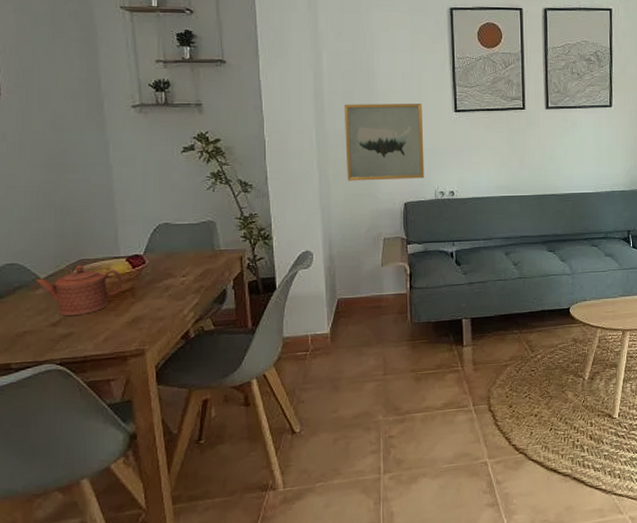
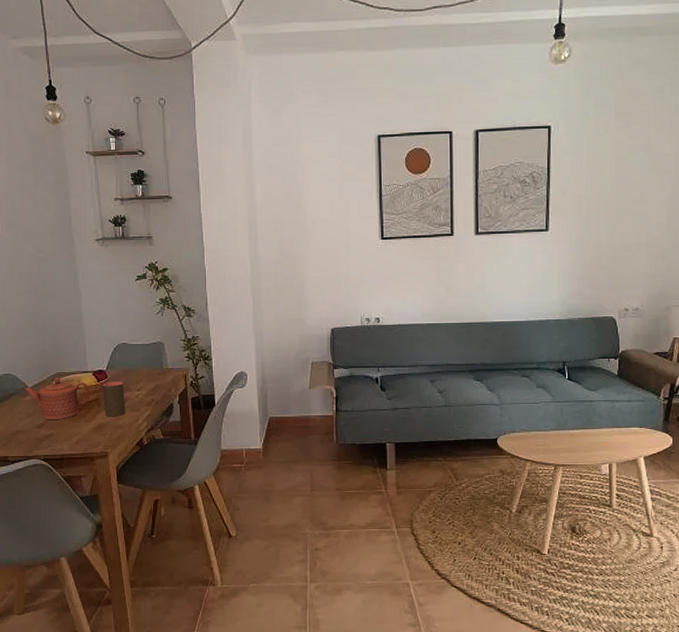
cup: none [138,266,169,308] -> present [102,381,126,417]
wall art: present [343,104,425,181] -> none [275,232,351,307]

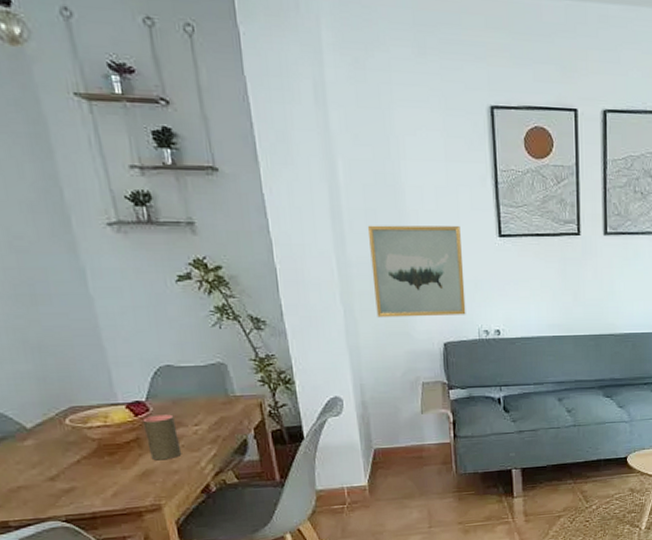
teapot: present [25,377,90,419] -> none [21,412,126,469]
wall art: none [275,232,351,307] -> present [367,225,466,318]

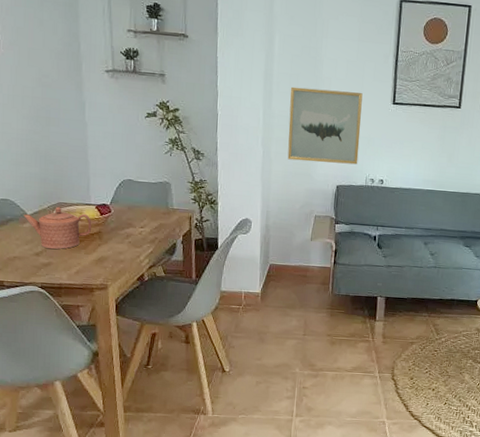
teapot: none [21,412,126,469] -> present [24,207,92,249]
cup: present [142,414,182,461] -> none [105,216,128,251]

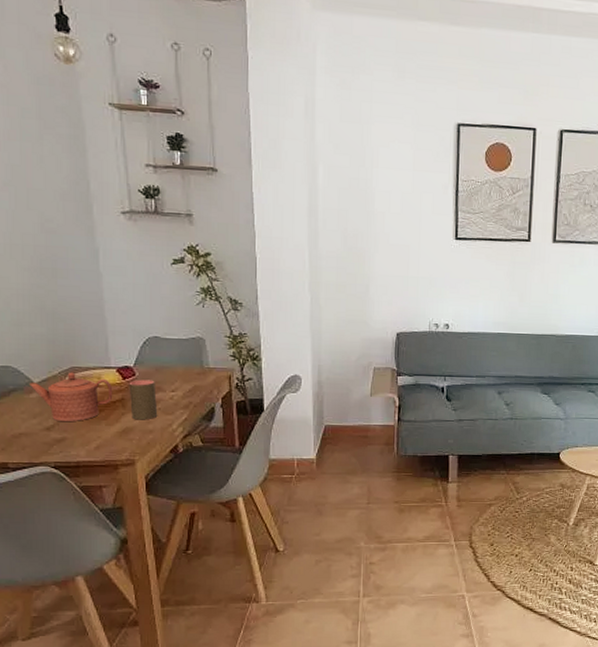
cup: none [105,216,128,251] -> present [129,379,158,420]
wall art: present [287,86,363,165] -> none [338,223,421,309]

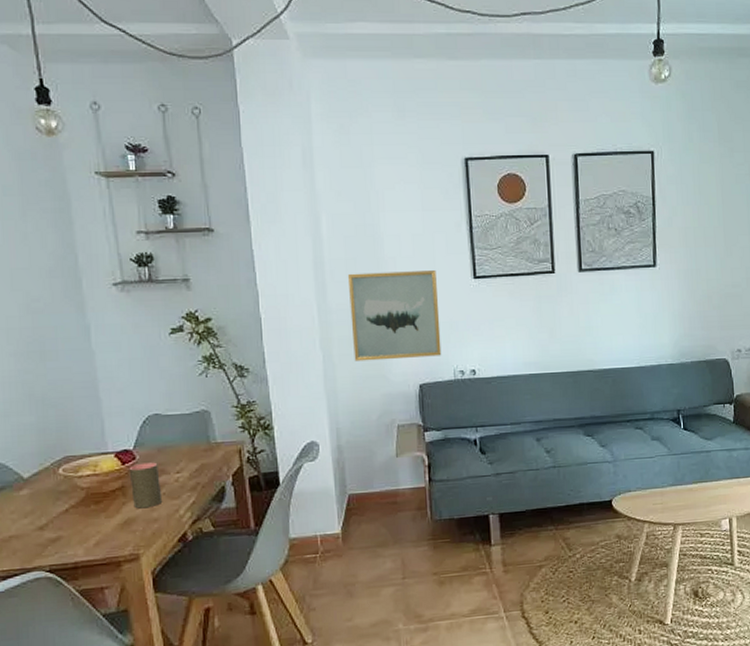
teapot: present [30,372,113,421] -> none [19,462,112,518]
wall art: none [338,223,421,309] -> present [347,270,442,362]

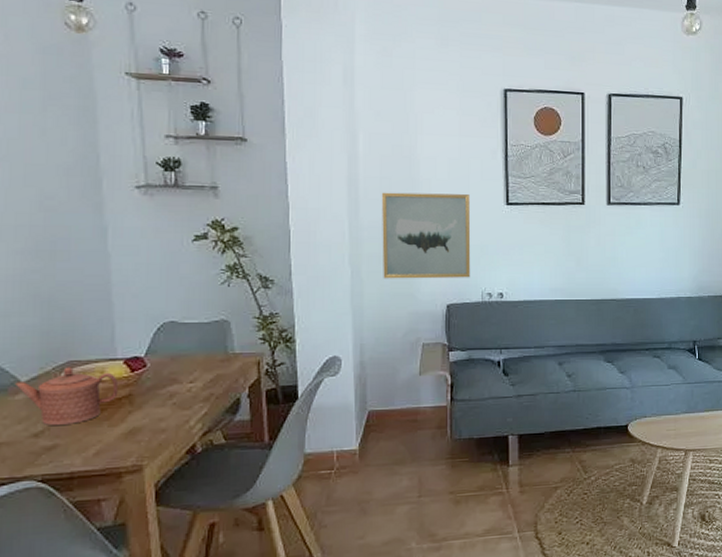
teapot: none [19,462,112,518] -> present [15,367,119,425]
cup: present [129,462,163,509] -> none [138,371,173,418]

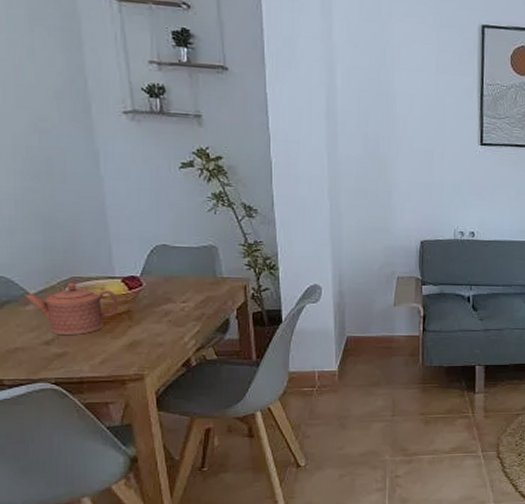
wall art: present [381,192,471,279] -> none [359,127,445,216]

